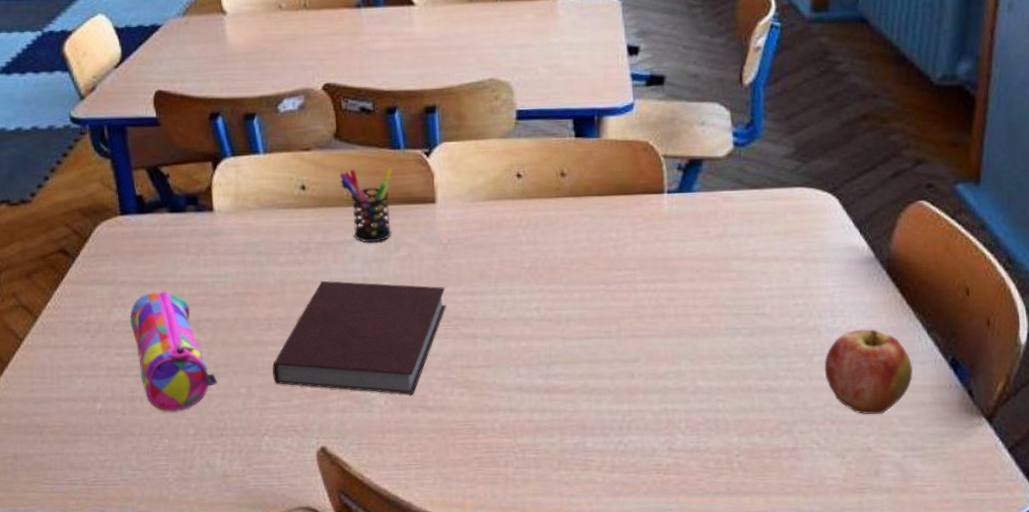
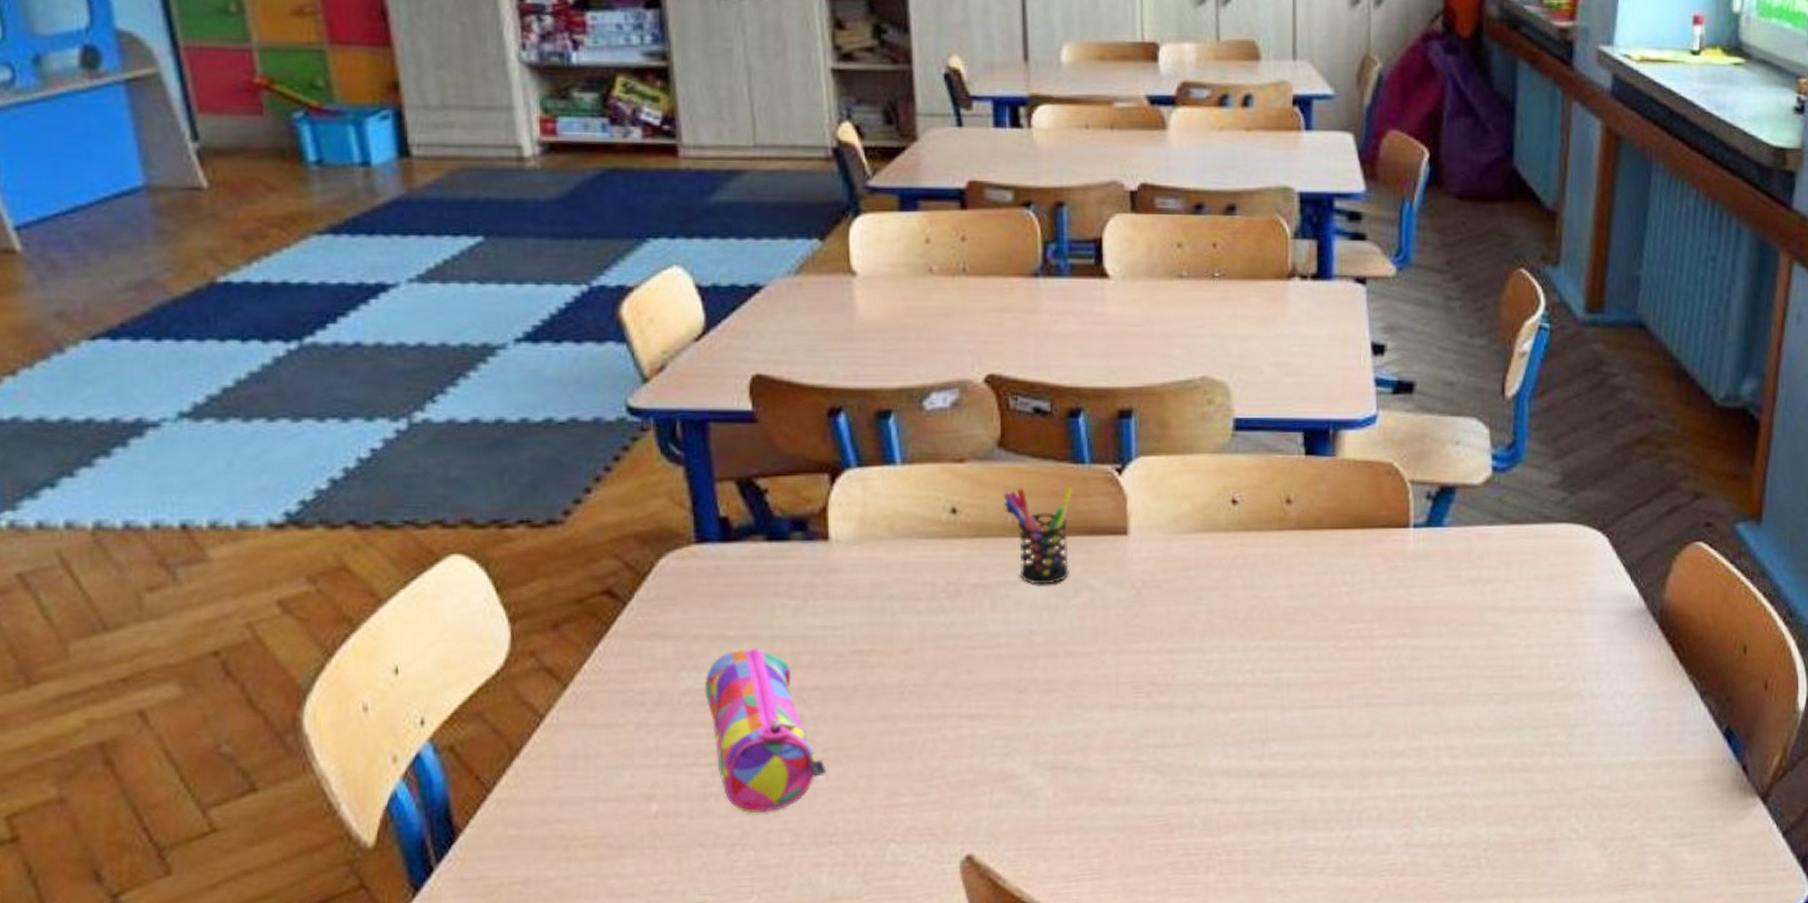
notebook: present [273,281,447,395] -> none [904,634,1138,783]
apple: present [824,329,914,414] -> none [1587,694,1685,796]

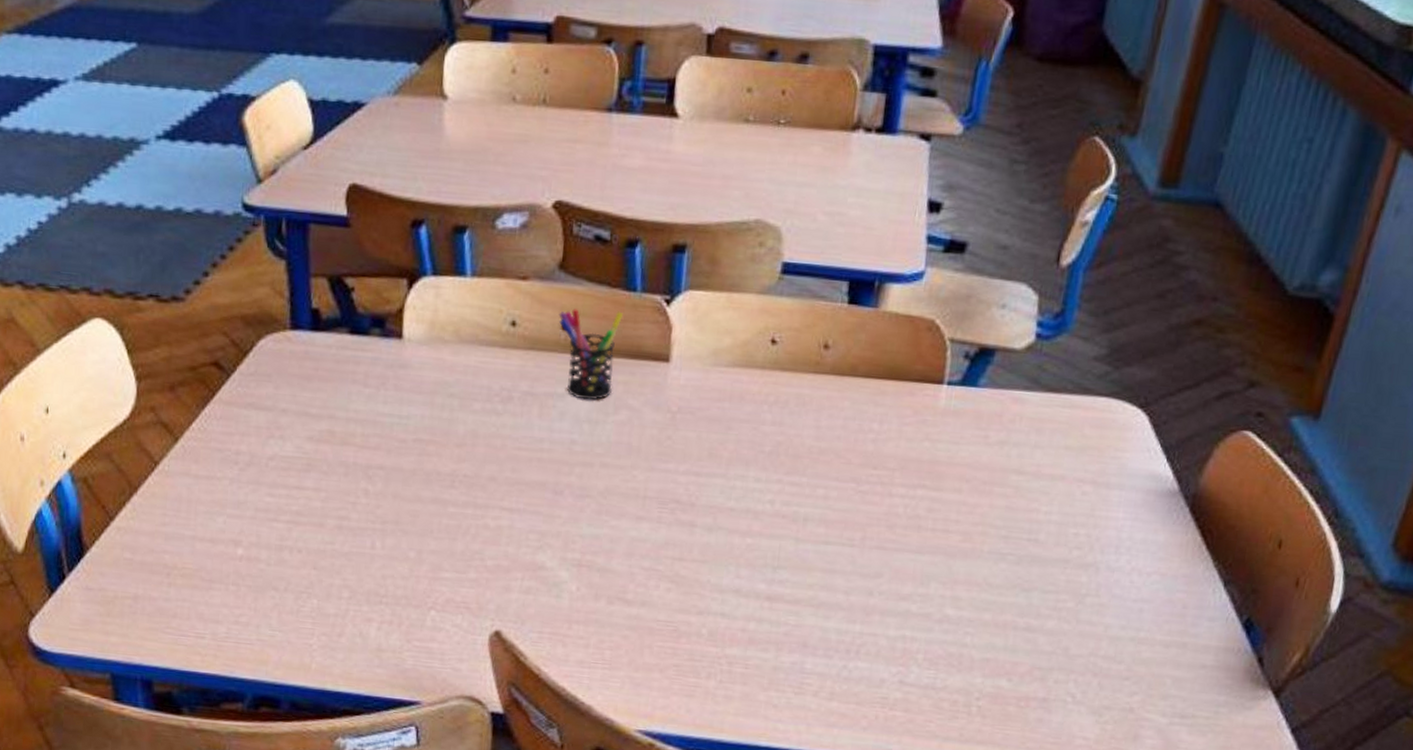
pencil case: present [704,648,827,813] -> none [287,425,383,569]

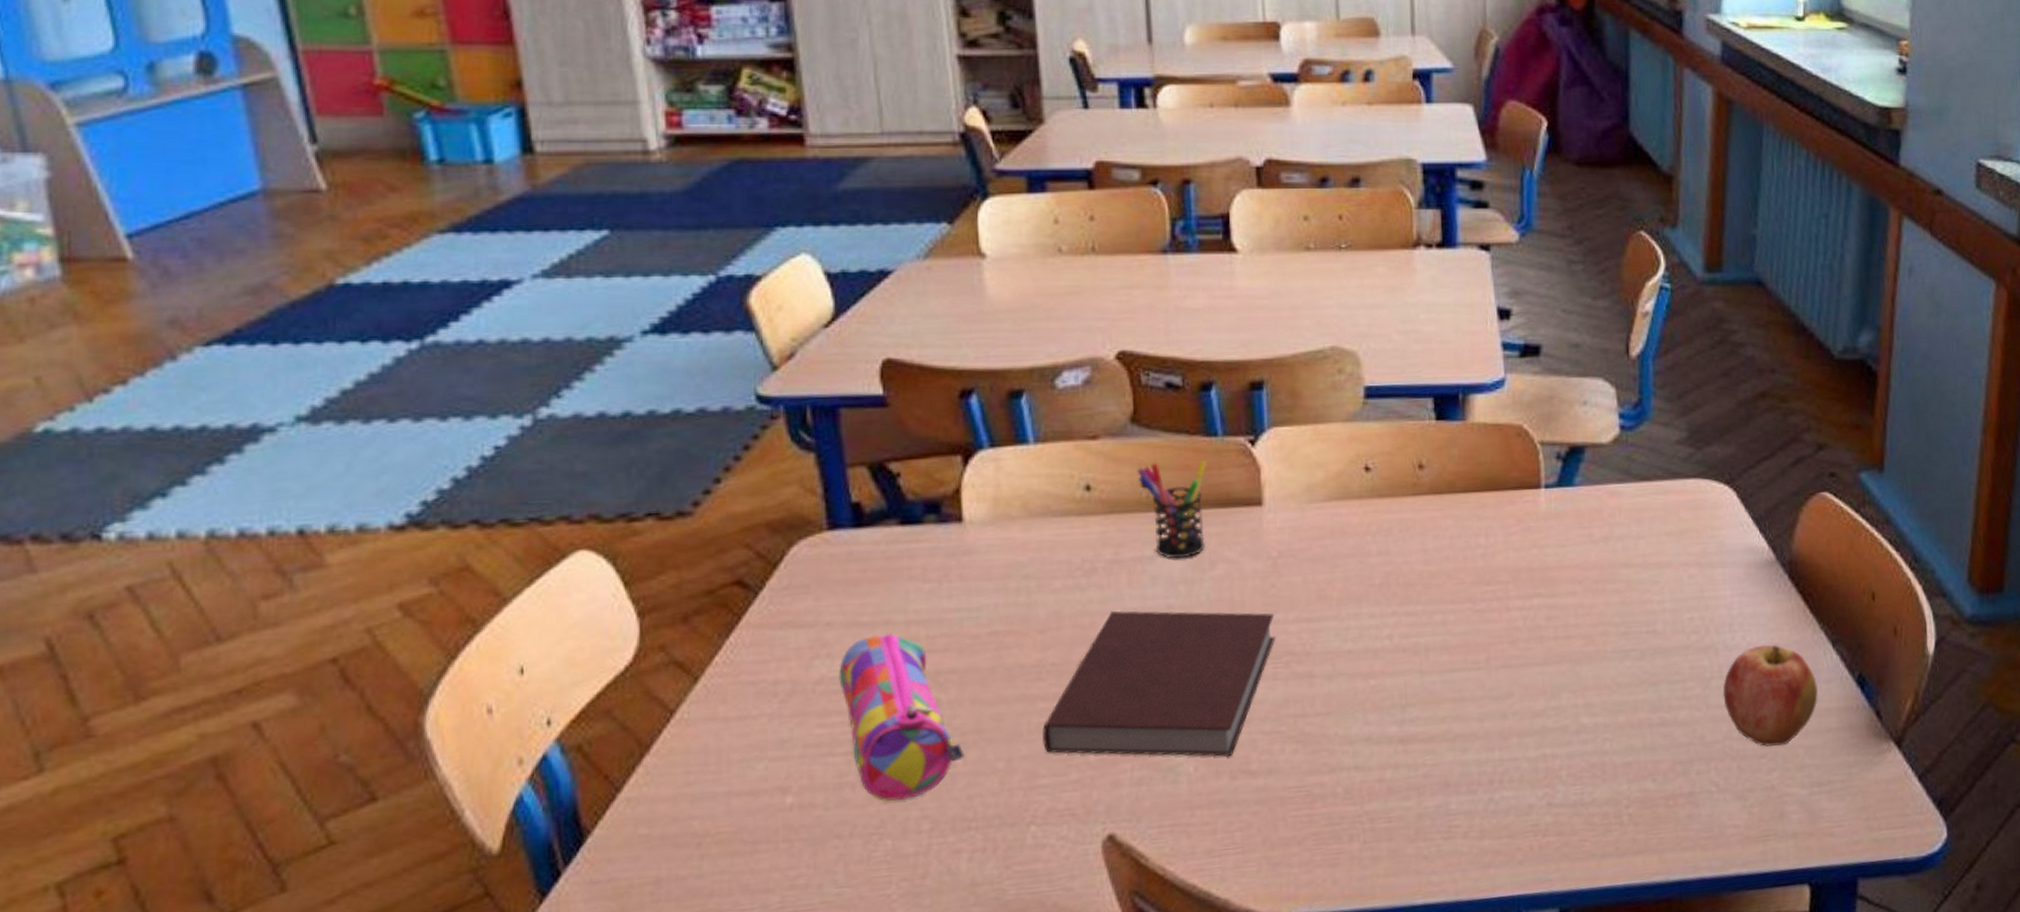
pencil case: none [287,425,383,569] -> present [839,633,965,801]
notebook: none [449,438,667,583] -> present [1043,610,1276,757]
apple: none [1095,572,1200,672] -> present [1723,645,1819,747]

